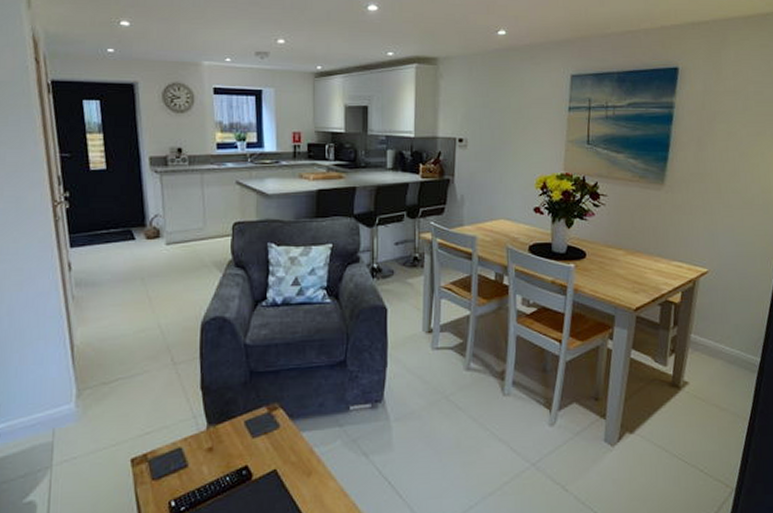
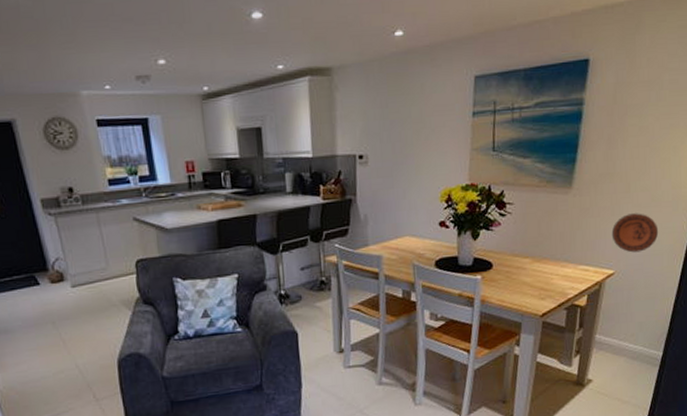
decorative plate: none [704,214,751,253] -> present [611,213,659,253]

